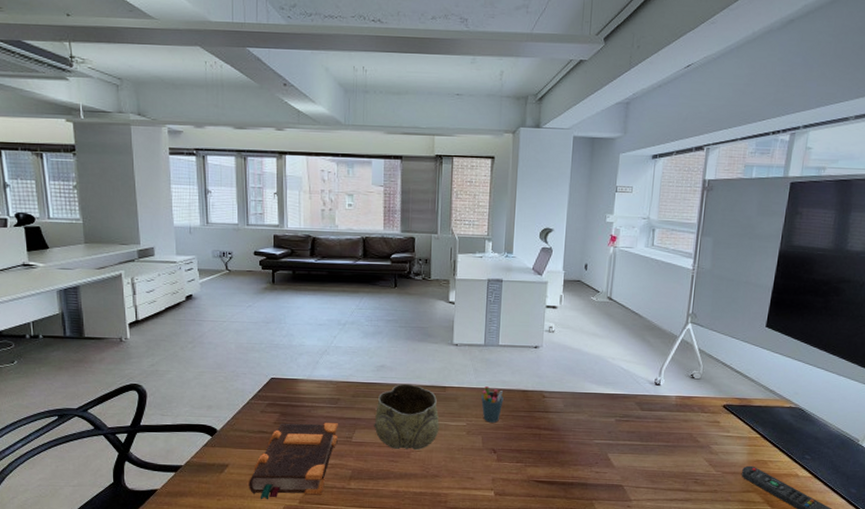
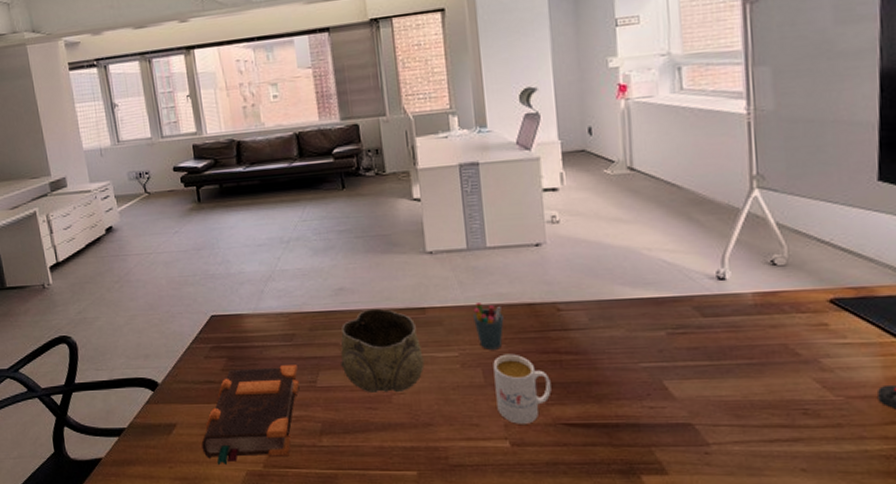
mug: none [489,426,530,479] -> present [493,354,552,424]

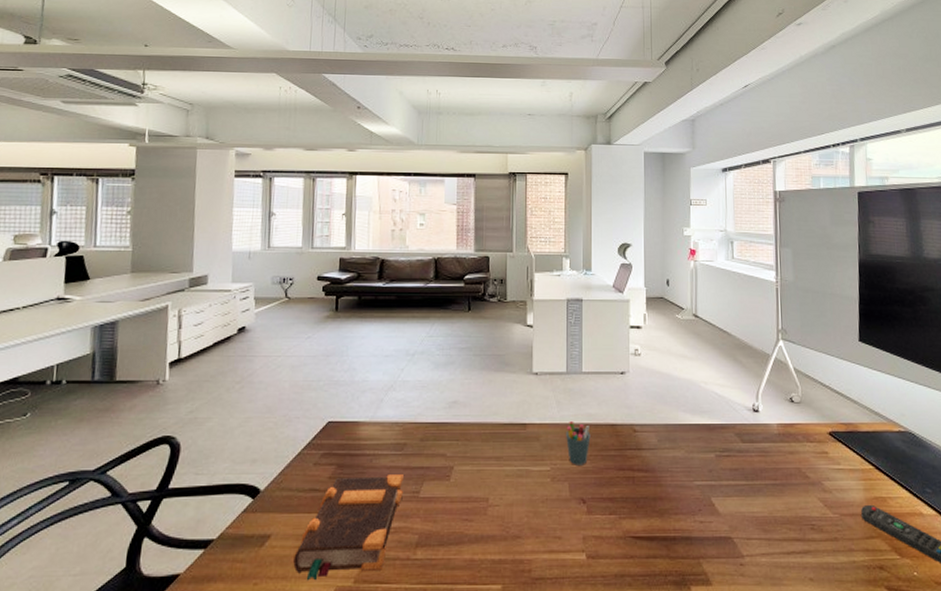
decorative bowl: present [340,308,425,393] -> none [445,422,520,505]
mug: present [493,354,552,424] -> none [578,469,624,537]

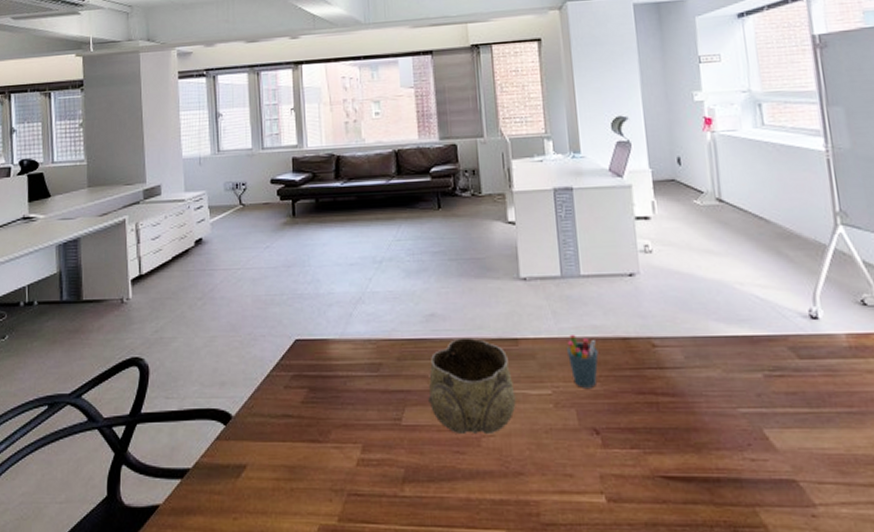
bible: present [293,474,404,581] -> none [272,399,383,518]
decorative bowl: none [445,422,520,505] -> present [428,337,516,435]

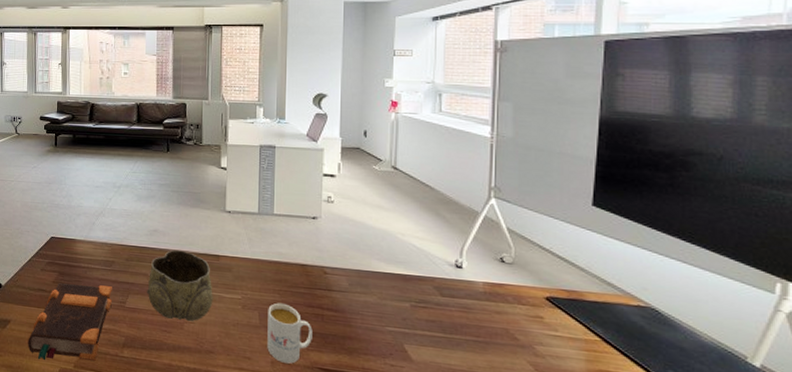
bible: none [272,399,383,518] -> present [28,282,112,361]
pen holder: present [567,335,599,388] -> none [257,258,281,298]
mug: none [587,393,649,476] -> present [267,303,313,364]

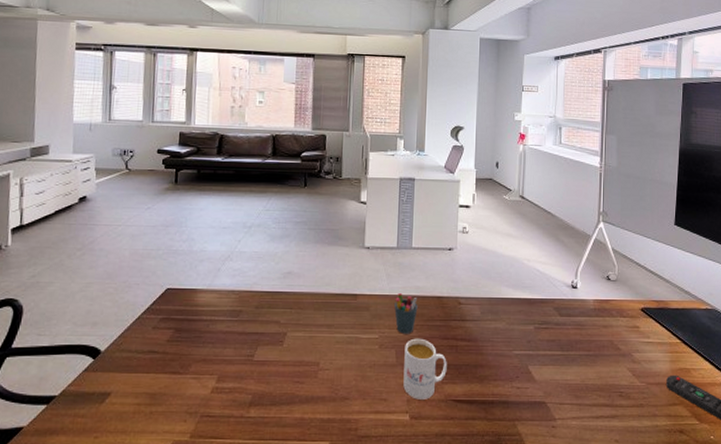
bible: present [28,282,112,361] -> none [132,339,239,436]
decorative bowl: present [147,249,213,322] -> none [278,292,350,369]
pen holder: none [257,258,281,298] -> present [394,293,418,334]

